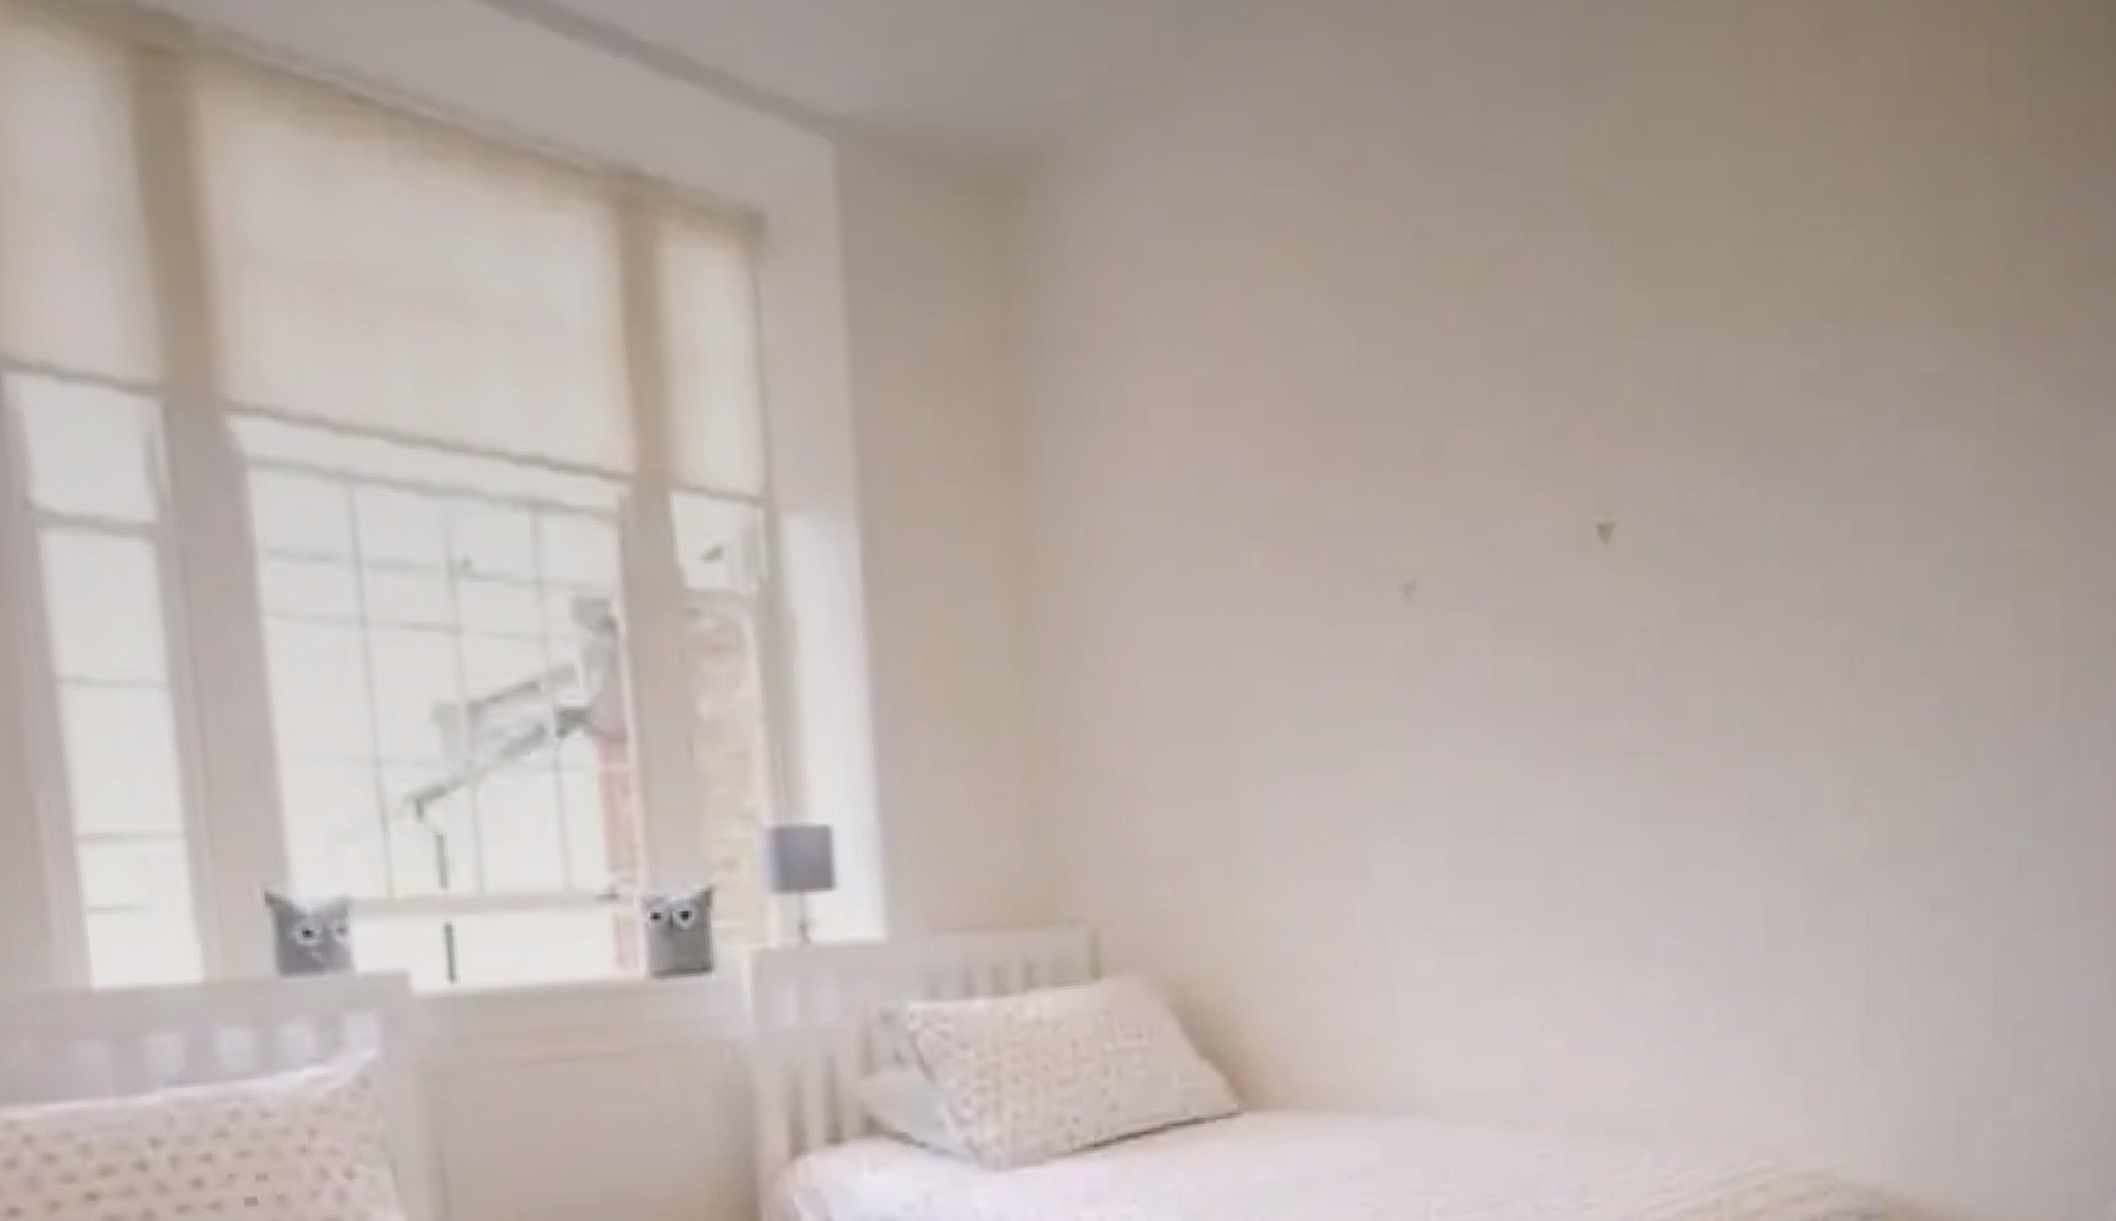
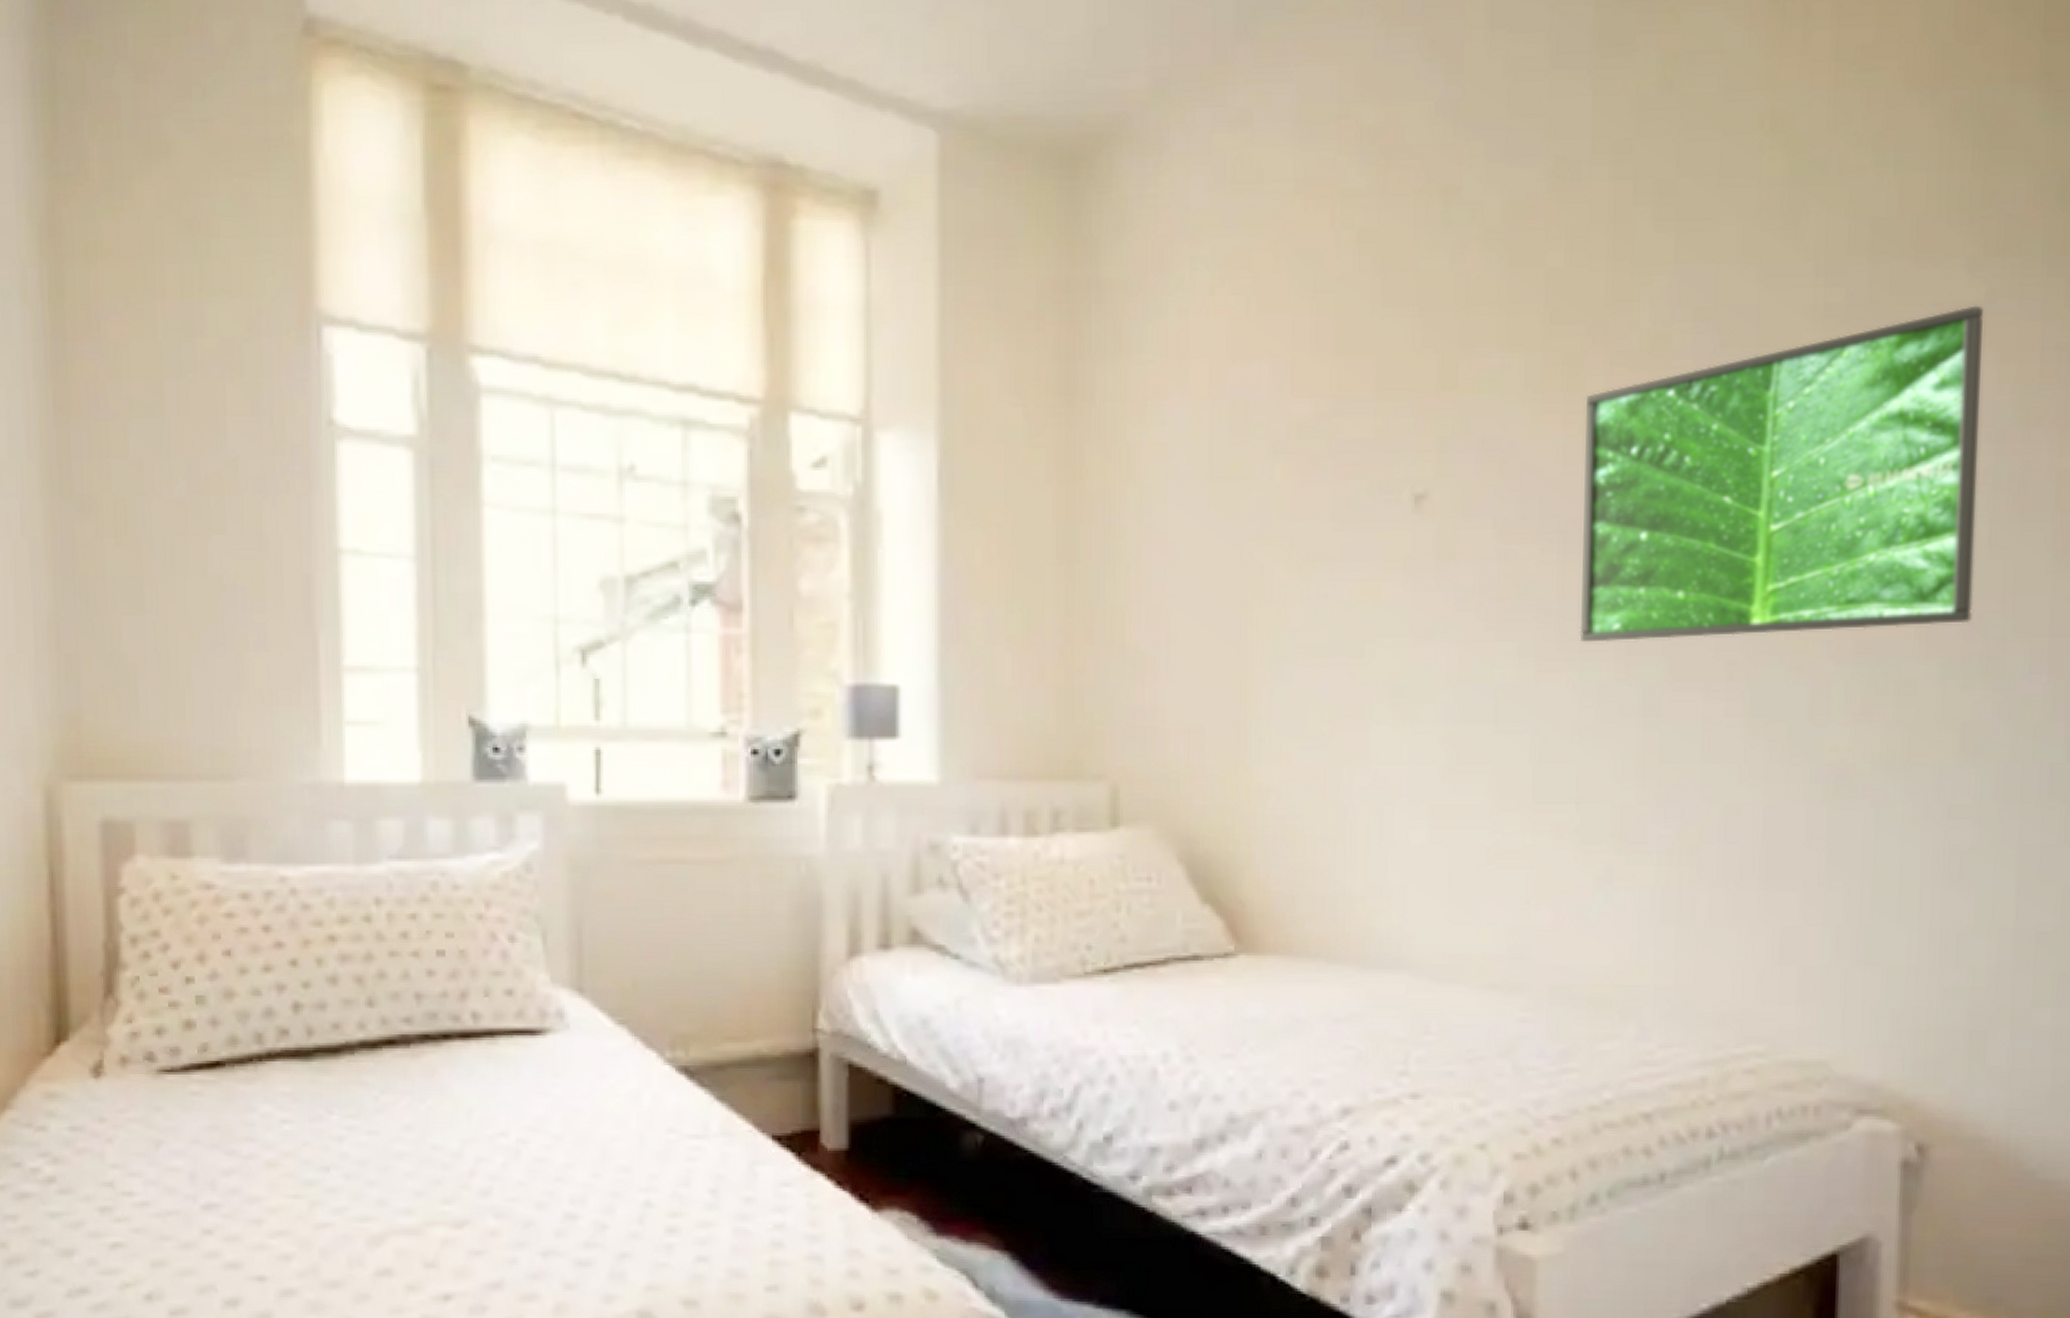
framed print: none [1575,378,1946,744] -> present [1579,305,1984,643]

